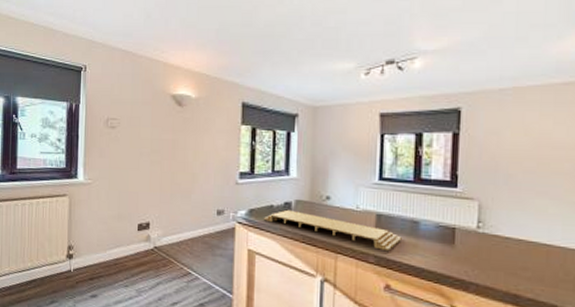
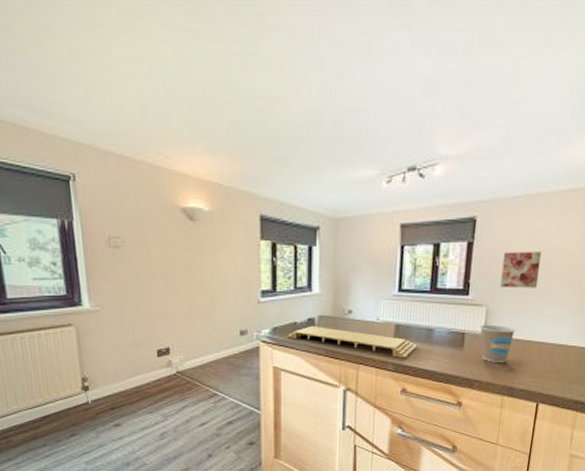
coffee cup: none [472,221,516,266] -> present [480,325,516,364]
wall art: none [493,144,539,184] -> present [500,251,542,288]

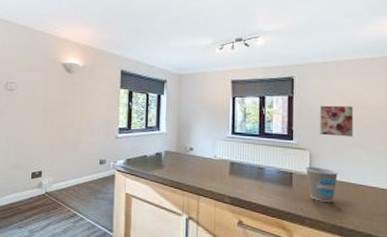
cutting board: present [287,325,418,359] -> none [138,159,251,193]

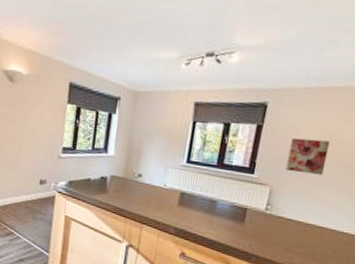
coffee cup: present [305,167,339,203] -> none [261,204,298,242]

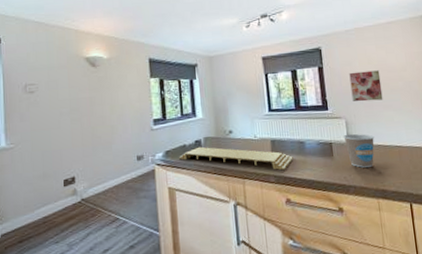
cutting board: none [80,183,200,225] -> present [178,146,293,171]
coffee cup: none [261,204,298,242] -> present [343,134,375,168]

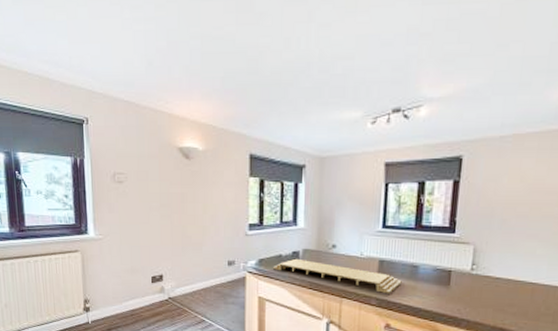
coffee cup: present [343,134,375,168] -> none [467,264,506,303]
wall art: present [349,70,383,102] -> none [488,190,533,228]

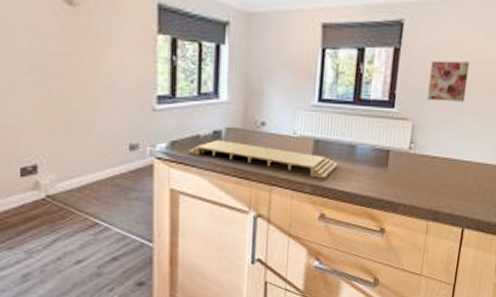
wall art: none [488,190,533,228] -> present [427,60,470,102]

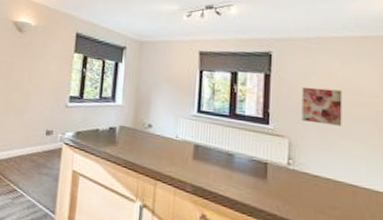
cutting board: present [187,139,339,180] -> none [88,134,218,182]

